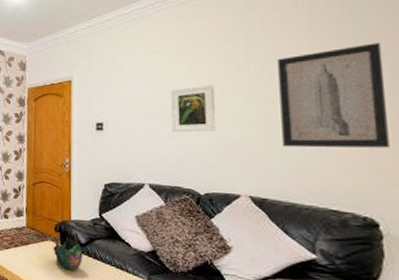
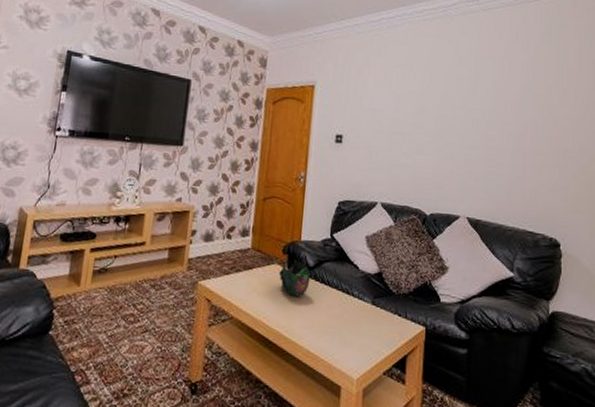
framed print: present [170,85,217,133] -> none [406,105,447,153]
wall art: present [277,43,390,148] -> none [497,82,574,177]

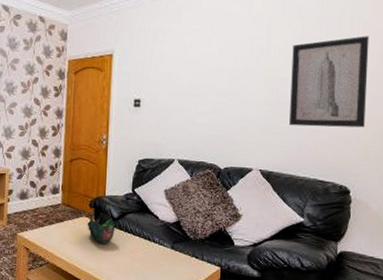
wall art: none [497,82,574,177] -> present [289,36,369,128]

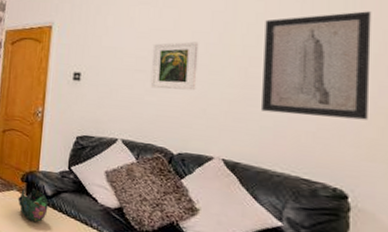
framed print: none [201,66,241,111] -> present [150,41,199,91]

